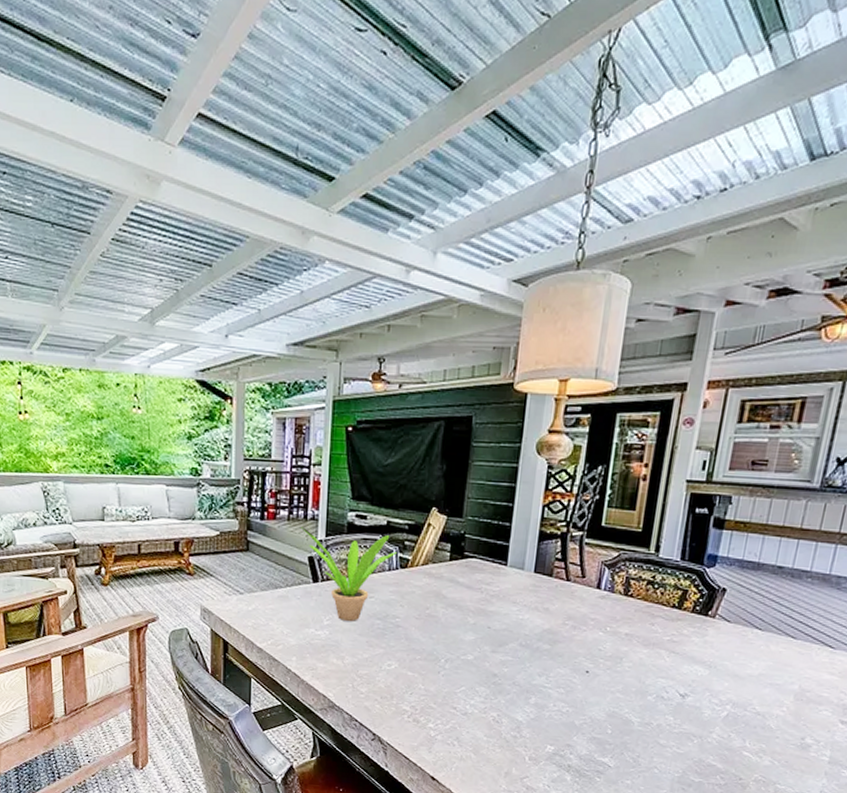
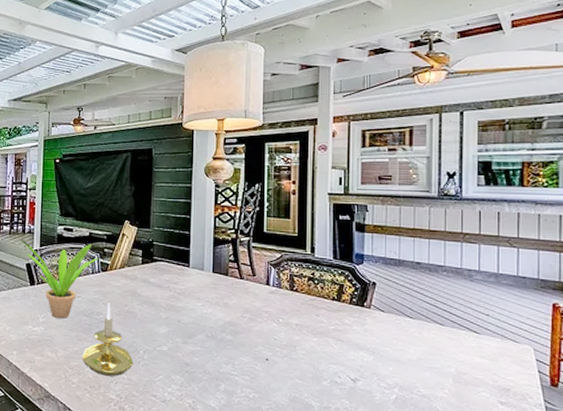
candle holder: none [373,604,433,687] -> present [82,302,133,376]

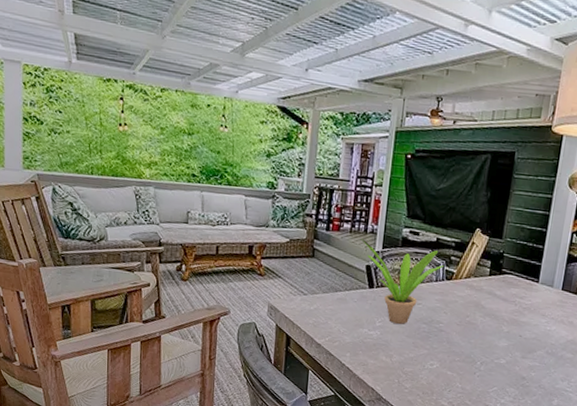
candle holder: present [82,302,133,376] -> none [417,312,469,385]

